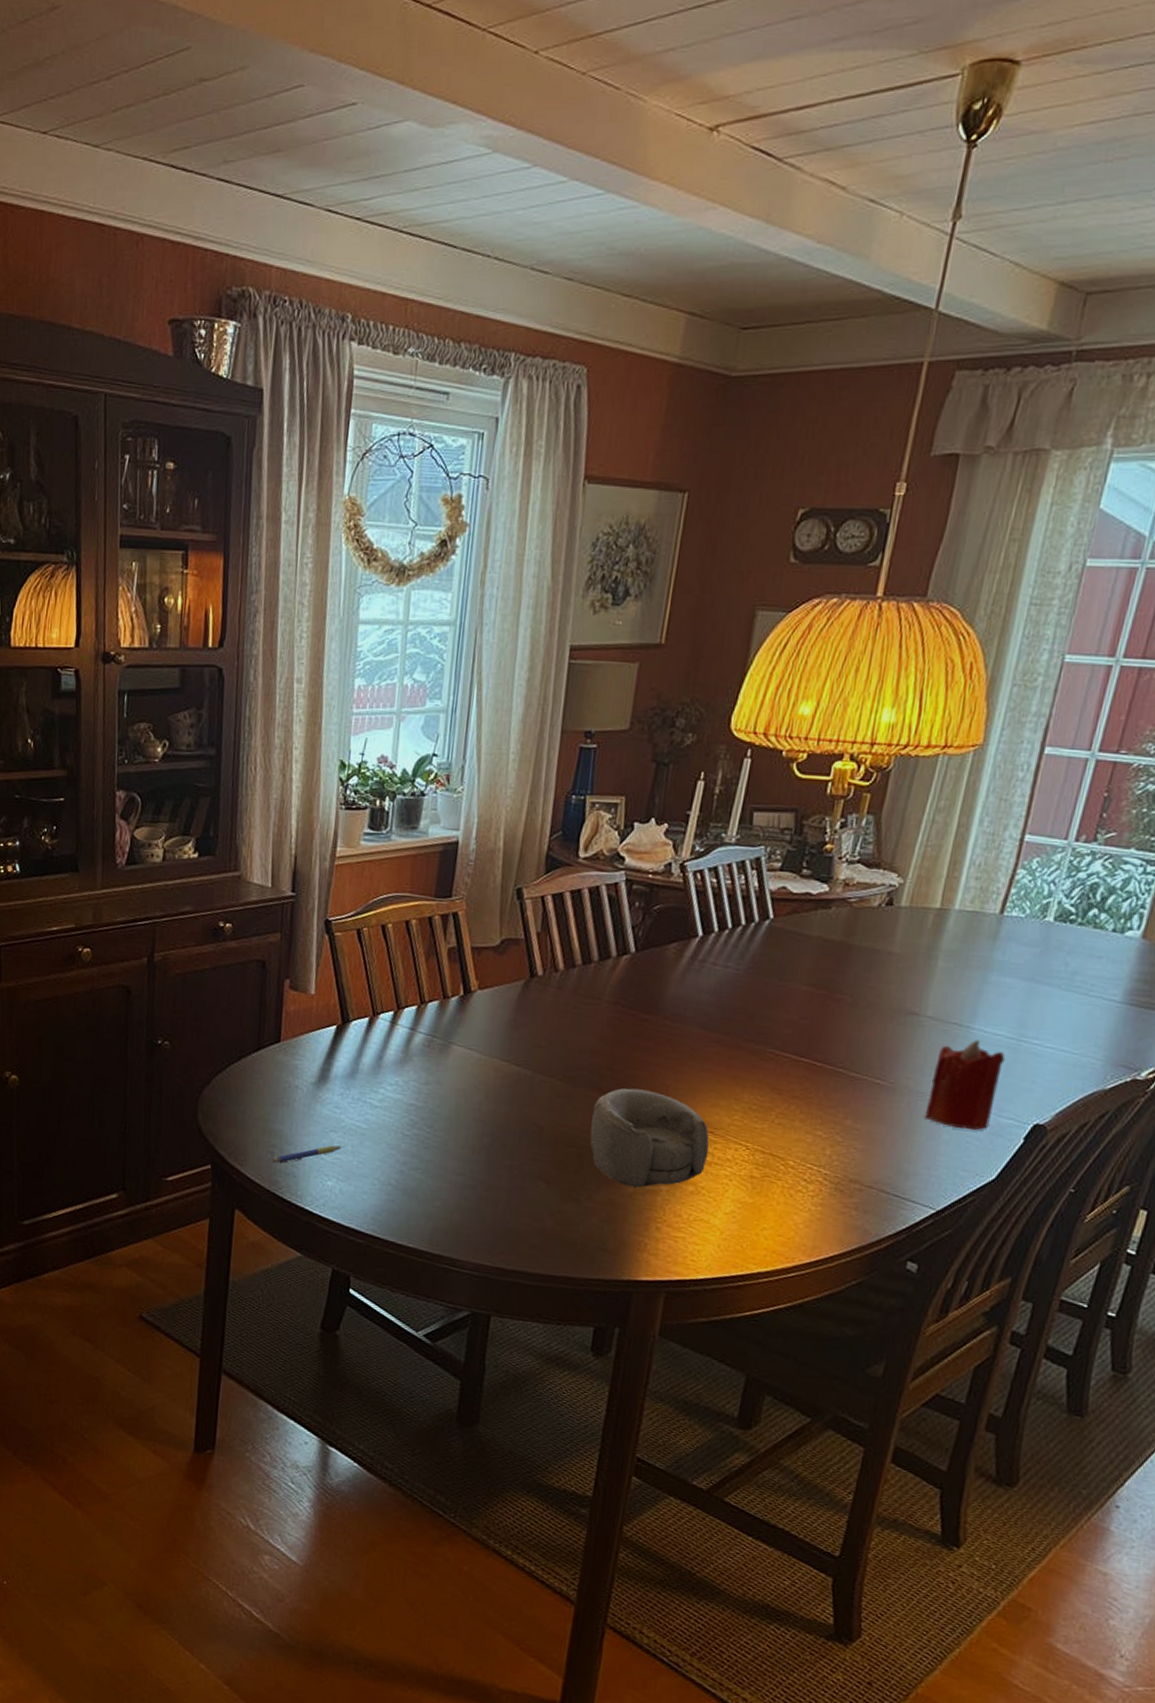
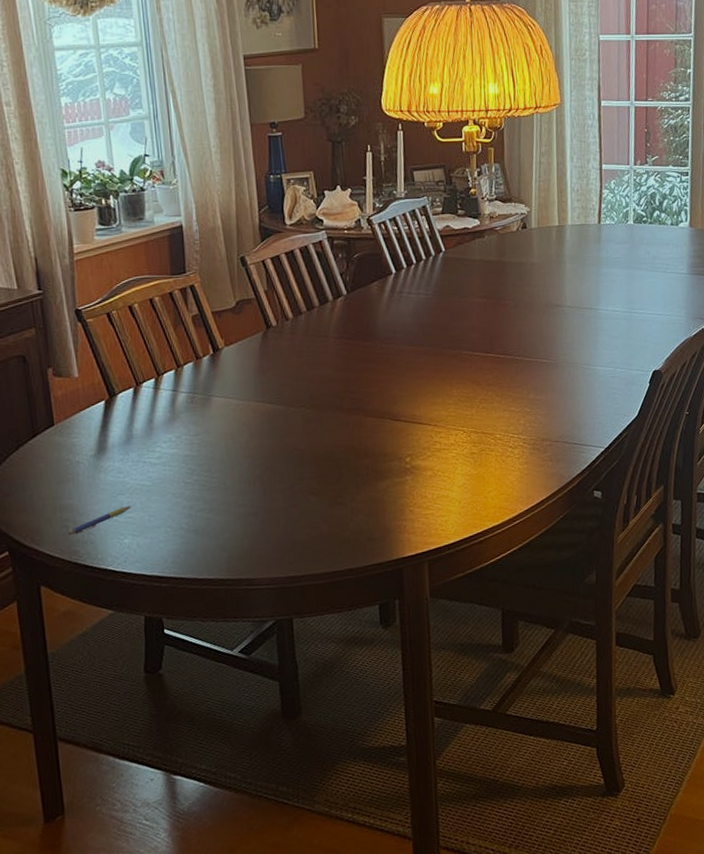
decorative bowl: present [590,1088,709,1188] -> none [340,402,437,483]
candle: present [924,1040,1006,1131] -> none [580,317,625,385]

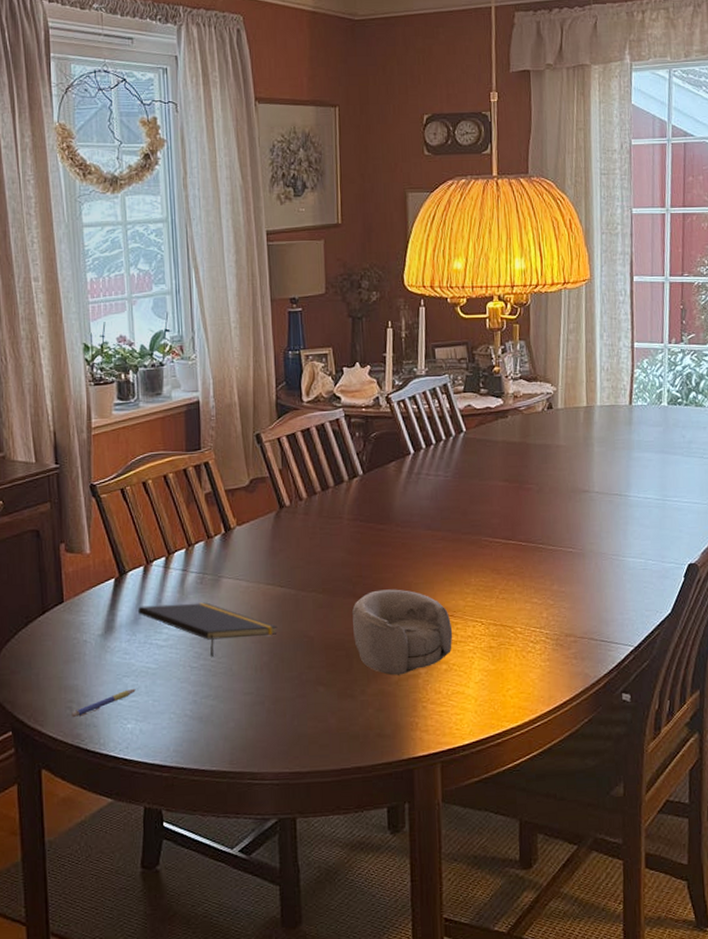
notepad: none [130,420,269,472] -> present [138,602,278,657]
decorative bowl: none [340,402,437,483] -> present [352,589,453,676]

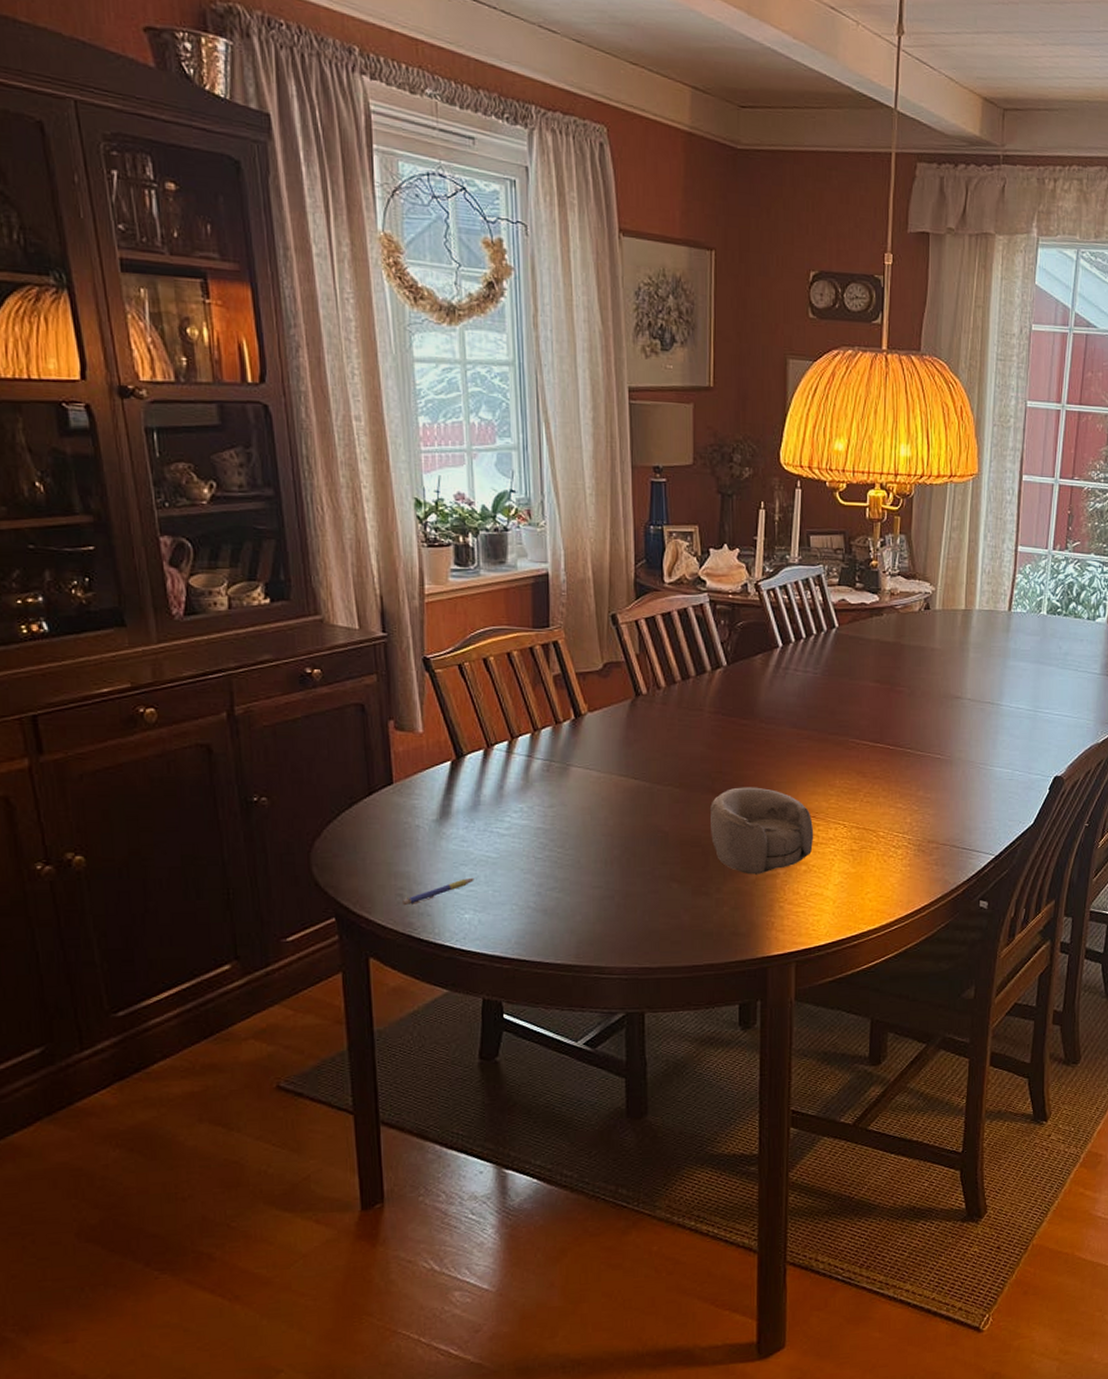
notepad: present [138,602,278,657] -> none [477,791,630,848]

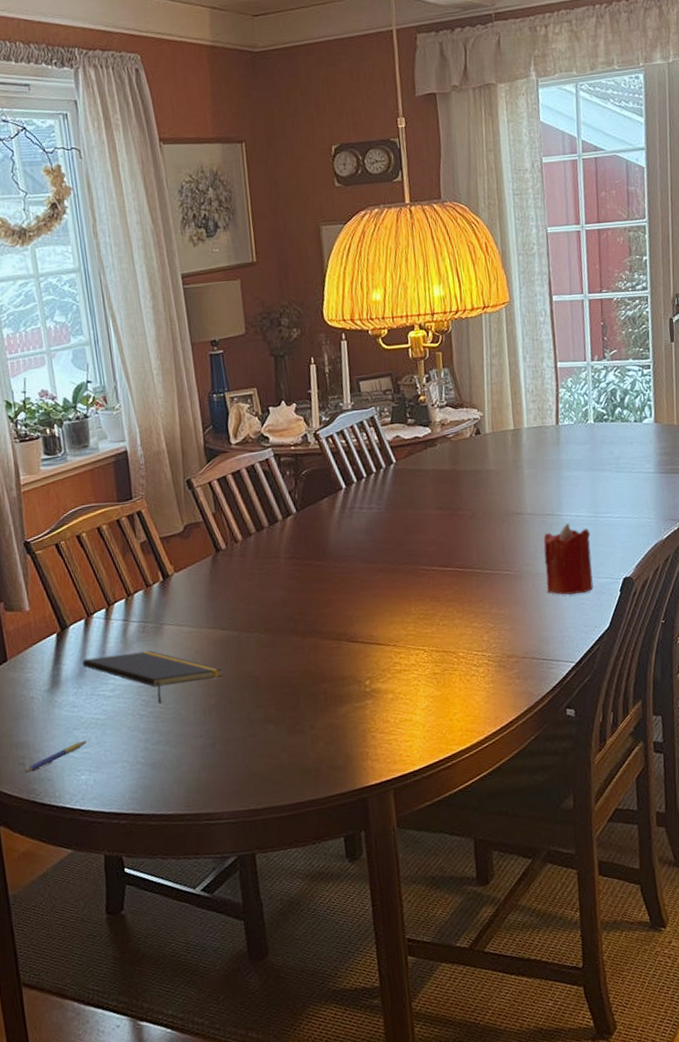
notepad: none [477,791,630,848] -> present [82,650,223,704]
decorative bowl: present [710,787,814,875] -> none [296,623,397,708]
candle: none [976,714,1028,788] -> present [543,523,594,595]

